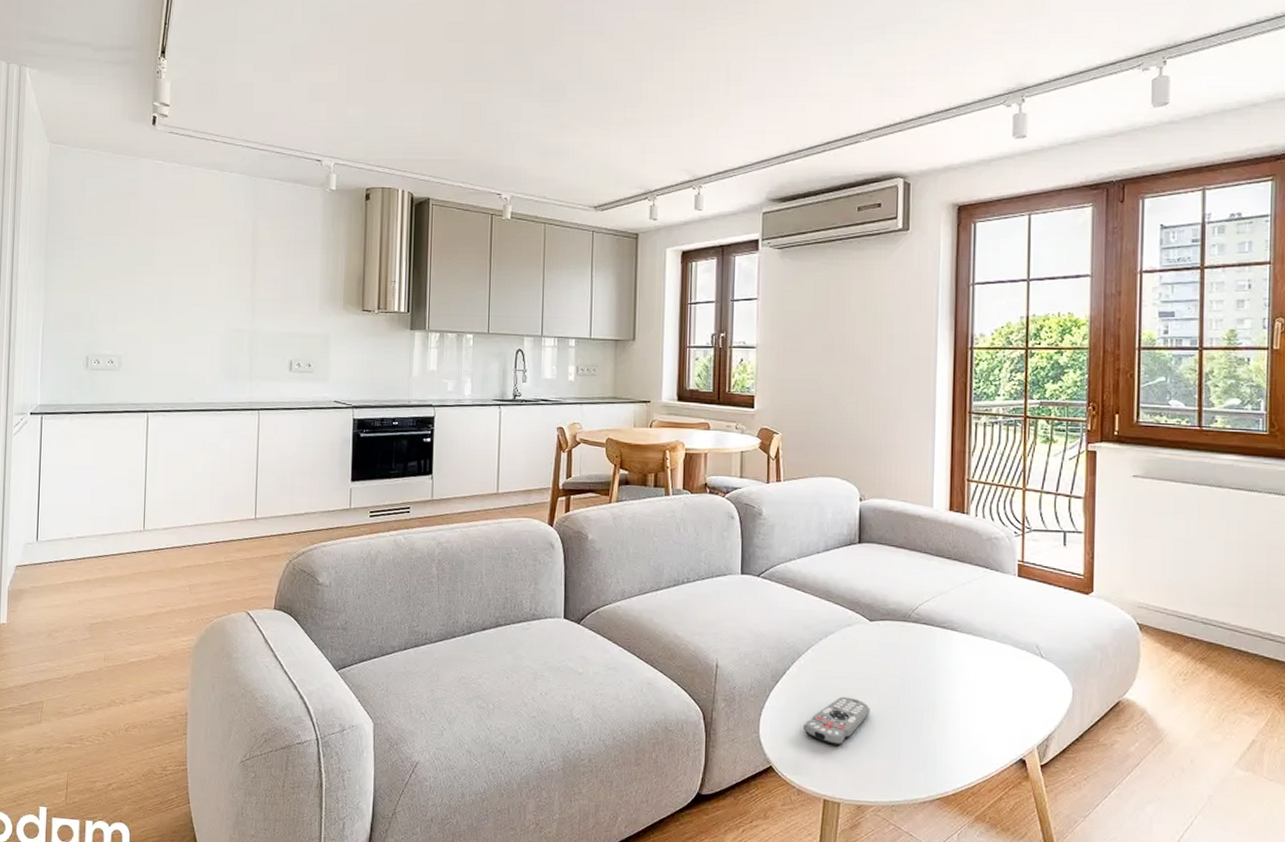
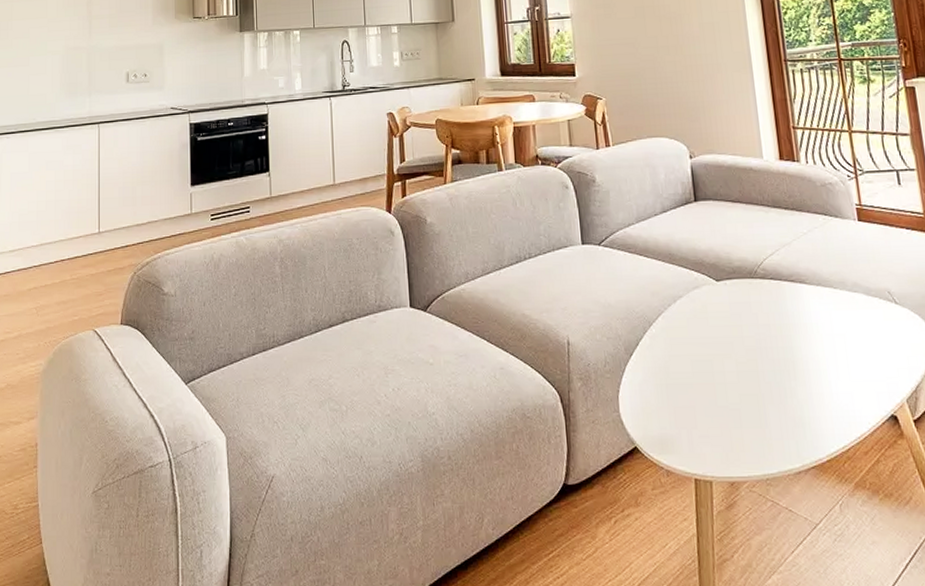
remote control: present [802,696,870,746] -> none [663,364,730,418]

